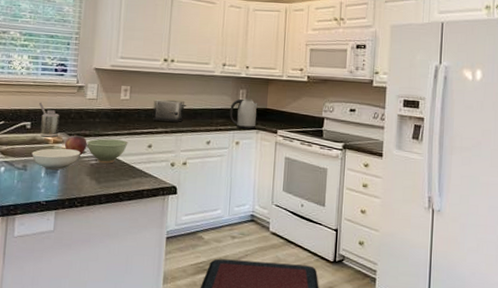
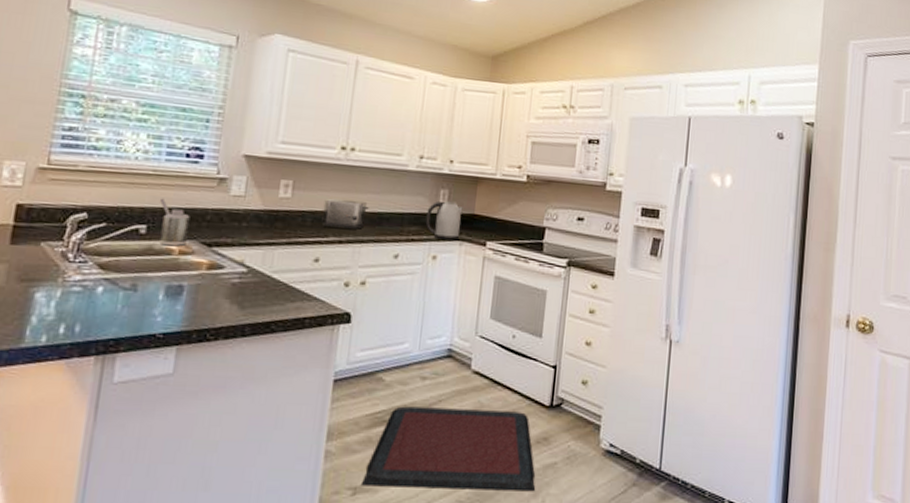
bowl: present [31,148,81,170] -> none [145,261,218,292]
fruit: present [65,134,87,156] -> none [195,243,228,272]
bowl: present [87,139,128,164] -> none [228,249,287,283]

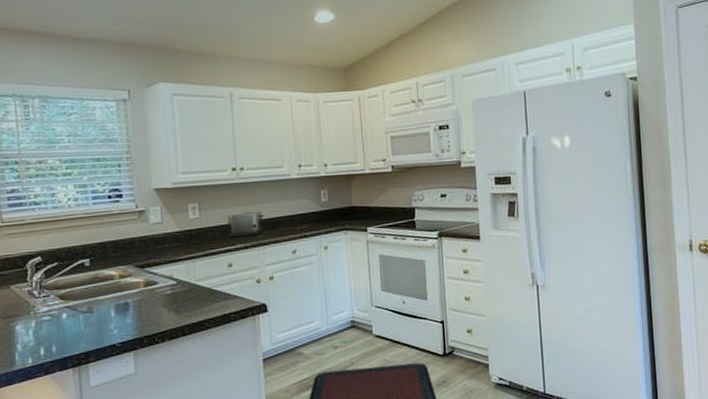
soap dispenser: present [159,198,190,247] -> none [94,235,124,273]
kettle: present [425,200,463,241] -> none [312,198,344,232]

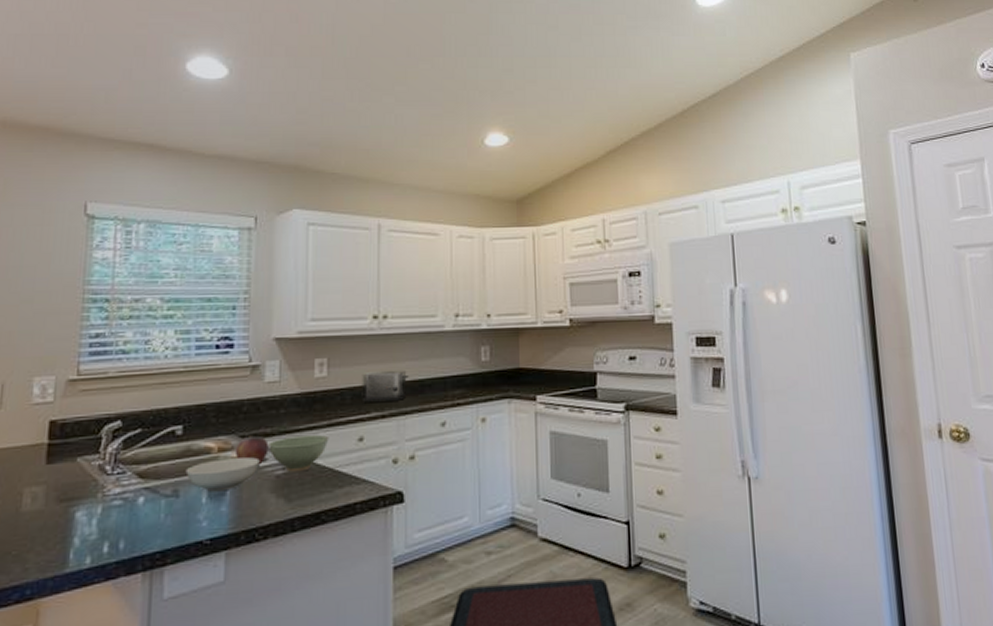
bowl: none [96,281,153,308] -> present [185,457,260,492]
fruit: none [133,265,159,288] -> present [236,435,269,466]
bowl: none [158,263,205,292] -> present [269,434,329,472]

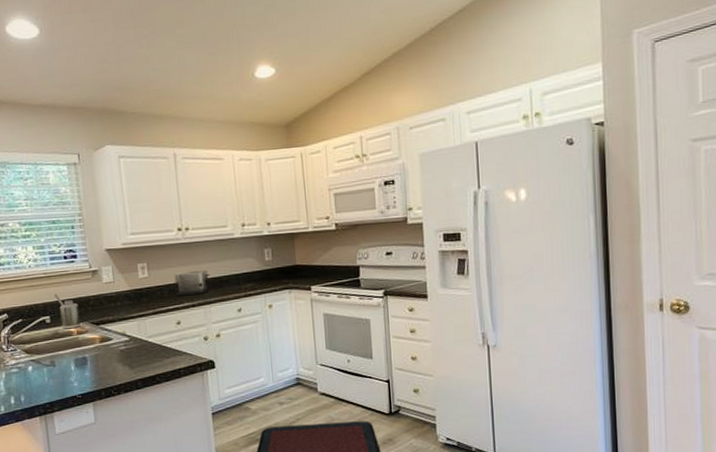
bowl: present [185,457,260,492] -> none [57,337,108,362]
soap dispenser: none [193,395,226,445] -> present [53,294,81,330]
fruit: present [236,435,269,466] -> none [89,322,113,343]
bowl: present [269,434,329,472] -> none [112,320,156,348]

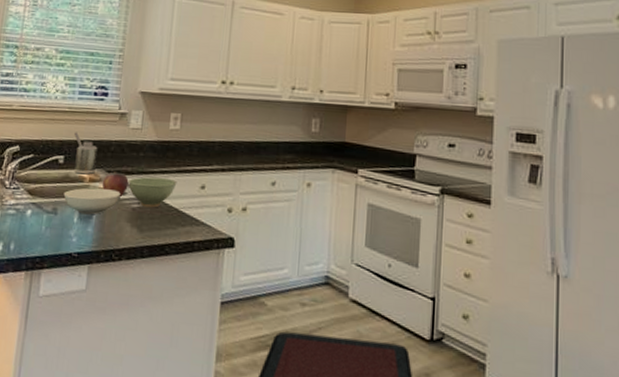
bowl: none [57,337,108,362] -> present [63,188,121,215]
fruit: none [89,322,113,343] -> present [102,171,129,198]
bowl: none [112,320,156,348] -> present [128,177,177,208]
toaster: present [174,269,210,295] -> none [206,129,247,158]

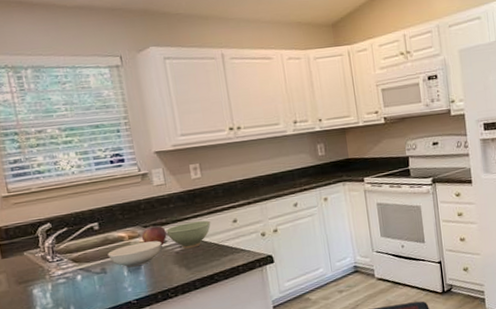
soap dispenser: present [73,132,98,175] -> none [101,199,132,235]

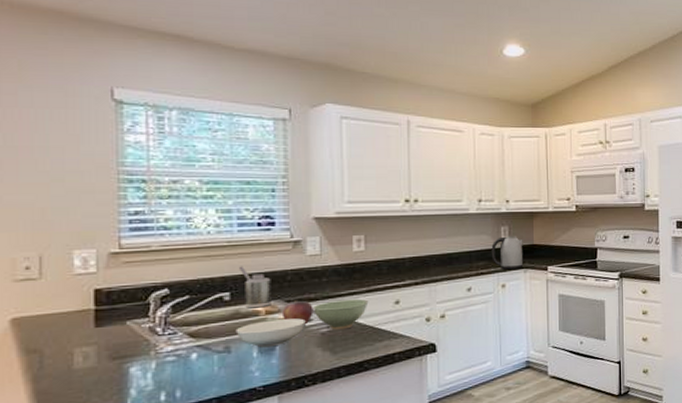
soap dispenser: none [101,199,132,235] -> present [238,266,271,309]
kettle: none [310,151,342,185] -> present [491,235,524,270]

